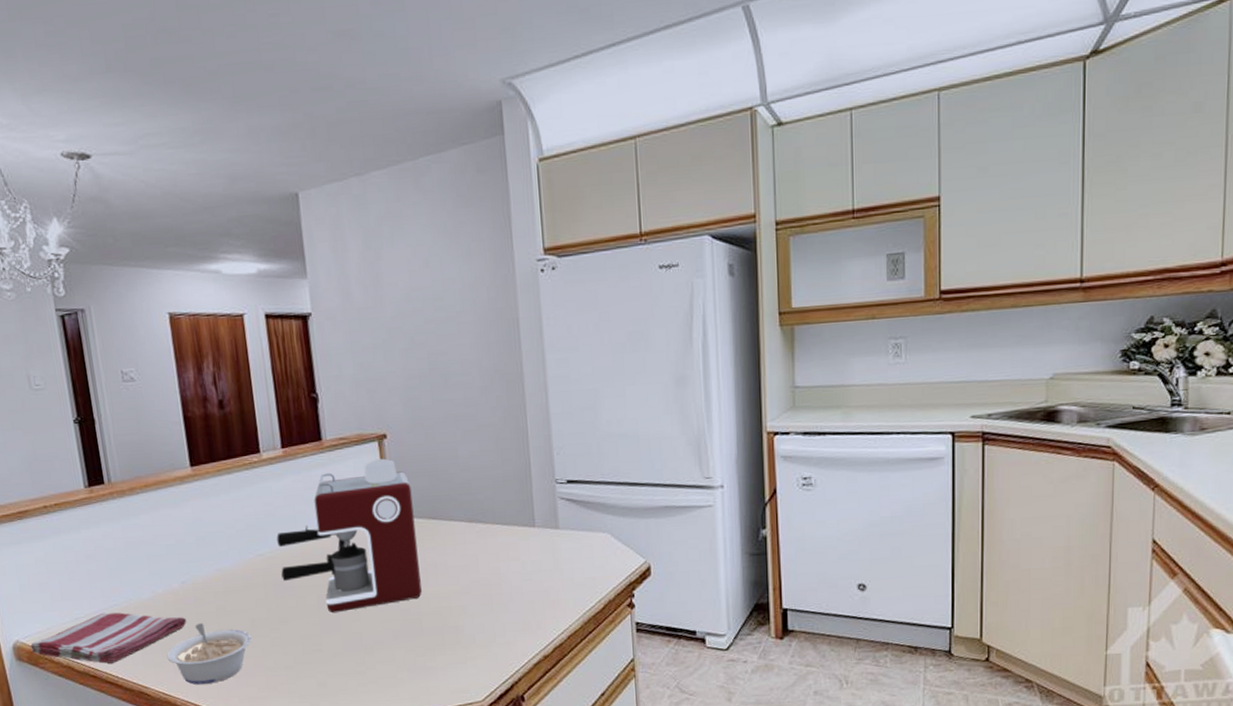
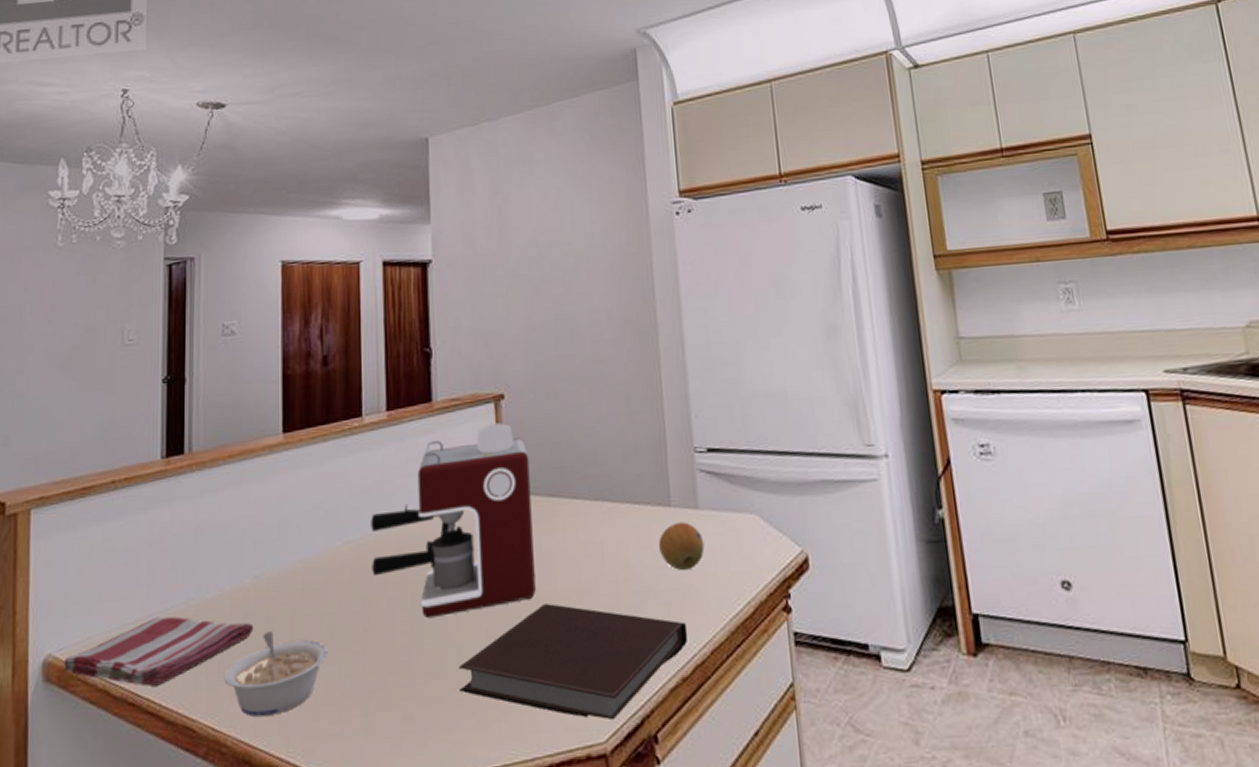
notebook: none [361,602,549,686] -> present [459,604,688,721]
fruit: none [524,539,564,576] -> present [658,522,705,570]

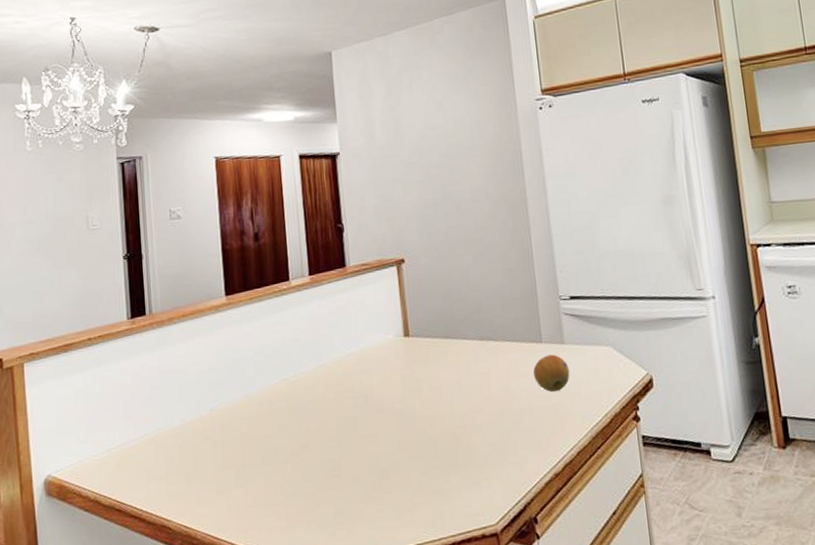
dish towel: present [62,616,254,688] -> none [60,442,213,497]
legume: present [224,631,328,717] -> none [191,451,273,516]
coffee maker: present [371,422,536,619] -> none [301,281,437,437]
notebook: present [459,604,688,721] -> none [378,421,559,508]

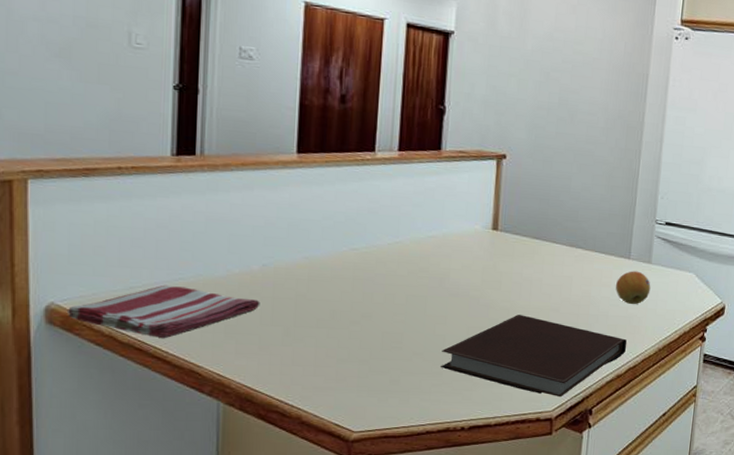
dish towel: none [60,442,213,497] -> present [66,284,260,339]
notebook: none [378,421,559,508] -> present [441,315,627,398]

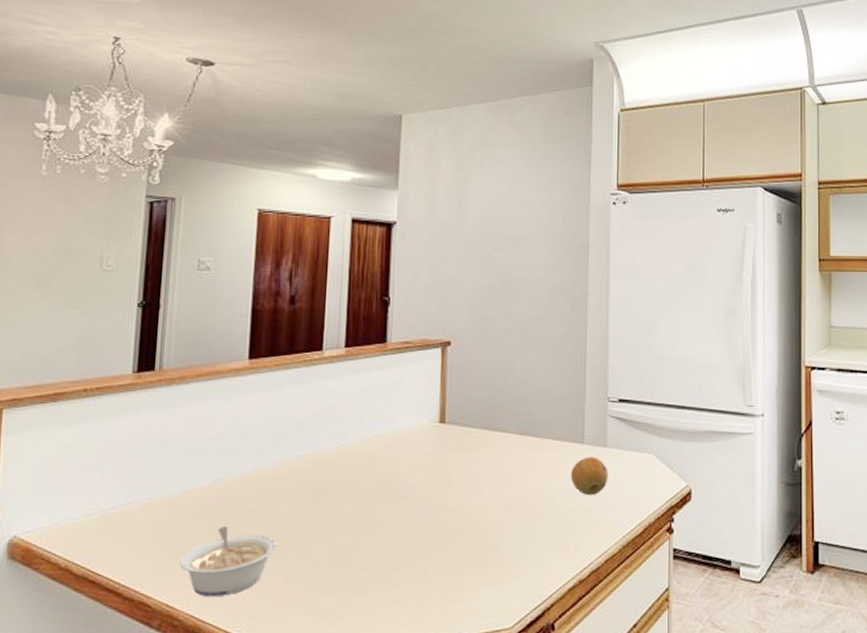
dish towel: present [66,284,260,339] -> none [27,509,211,569]
legume: none [230,308,329,369] -> present [179,526,277,596]
notebook: present [441,315,627,398] -> none [391,516,588,611]

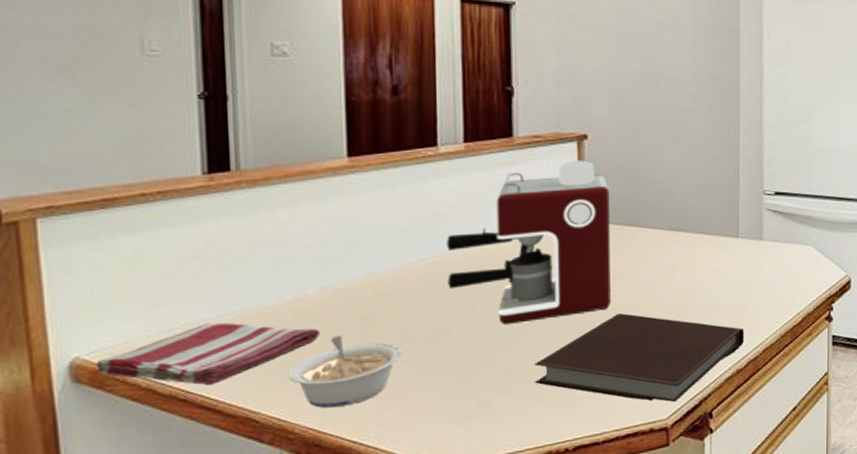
dish towel: none [27,509,211,569] -> present [94,322,320,386]
coffee maker: none [321,365,468,523] -> present [447,160,611,325]
notebook: none [391,516,588,611] -> present [535,313,745,403]
fruit: present [570,457,609,495] -> none [725,250,765,288]

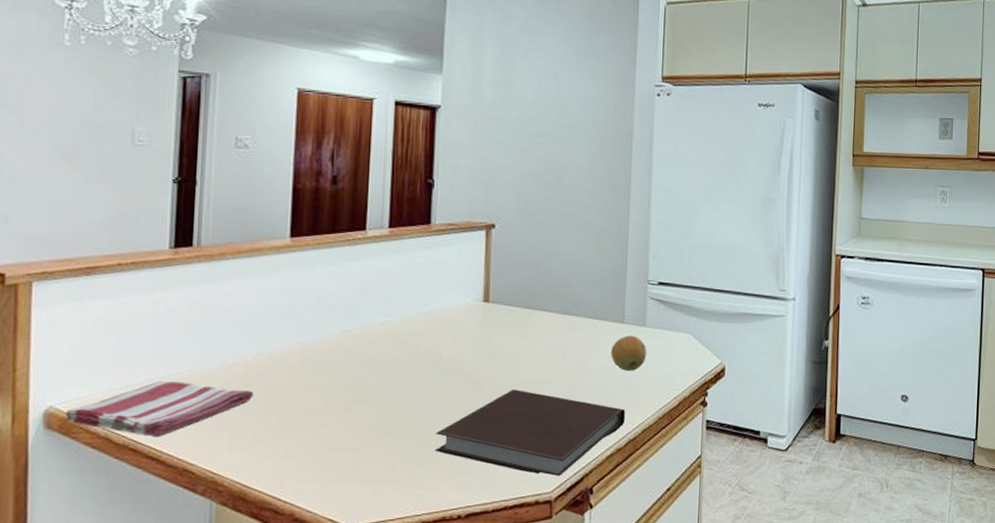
legume: present [288,336,402,408] -> none [223,398,322,464]
coffee maker: present [447,160,611,325] -> none [366,246,511,395]
fruit: none [725,250,765,288] -> present [610,335,647,371]

